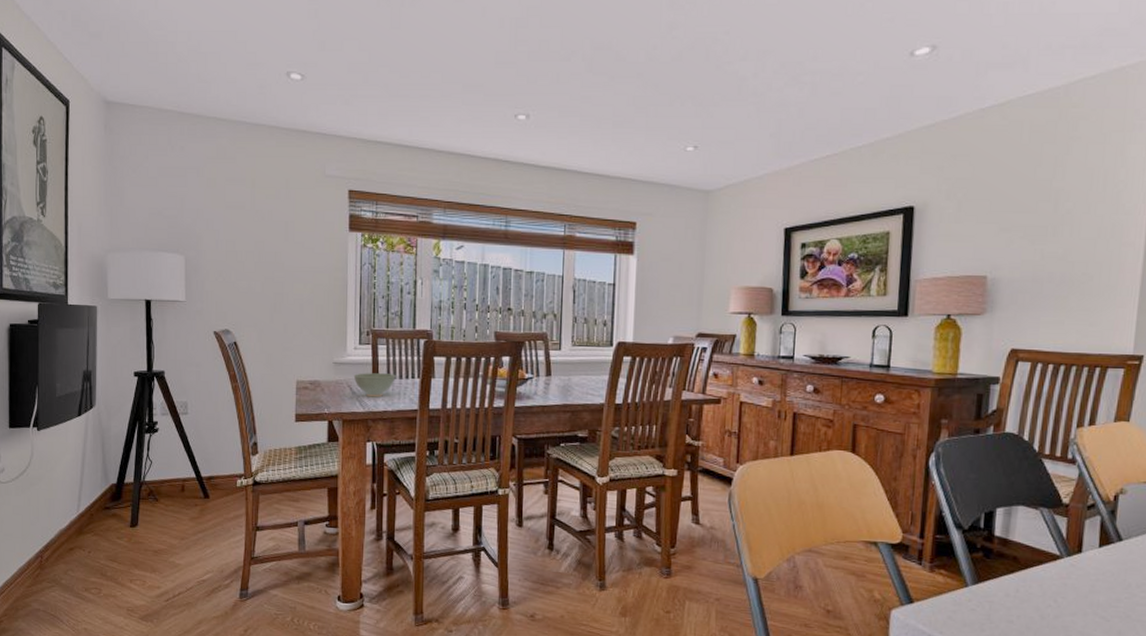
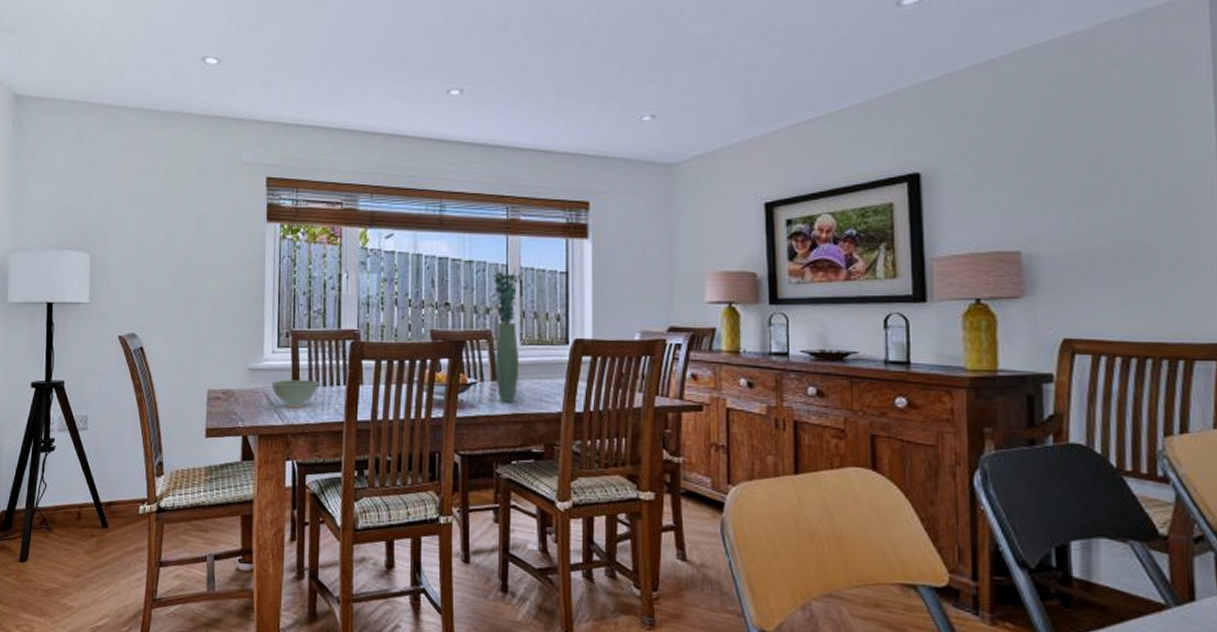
vase: none [549,277,573,396] -> present [492,267,519,404]

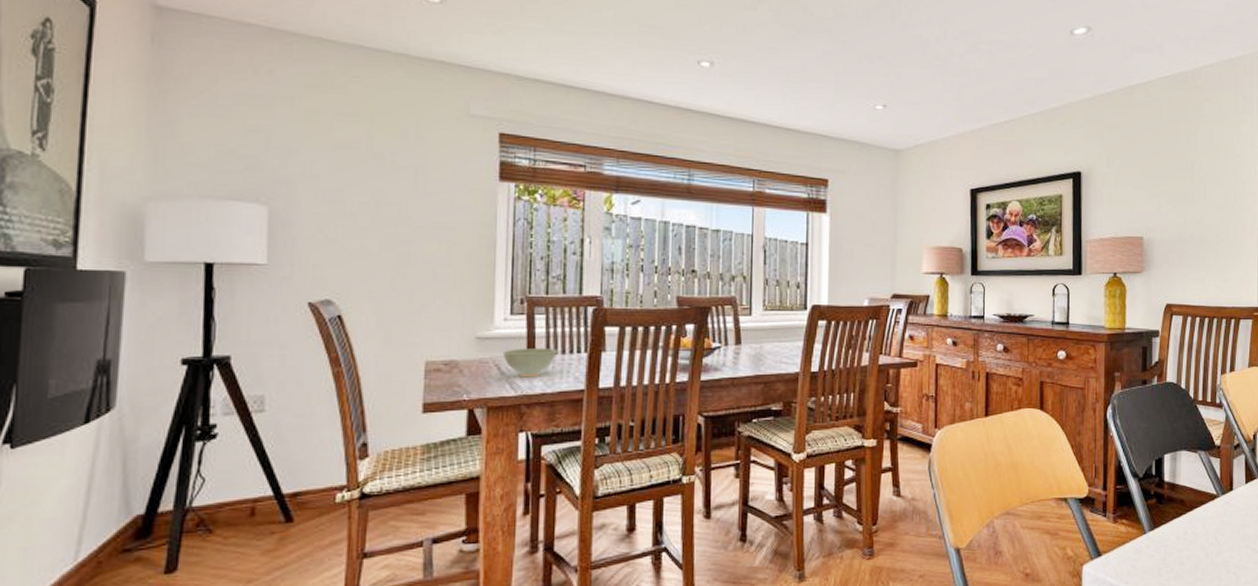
vase: present [492,267,519,404] -> none [738,236,763,366]

